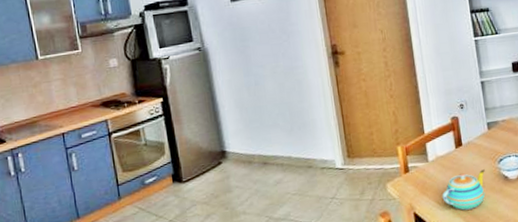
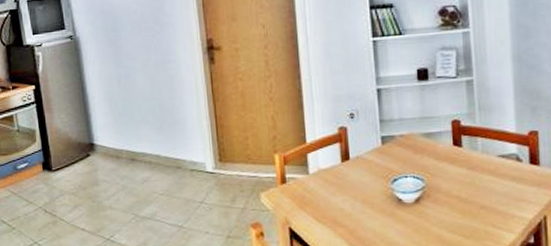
teapot: present [442,169,486,210] -> none [322,188,375,231]

